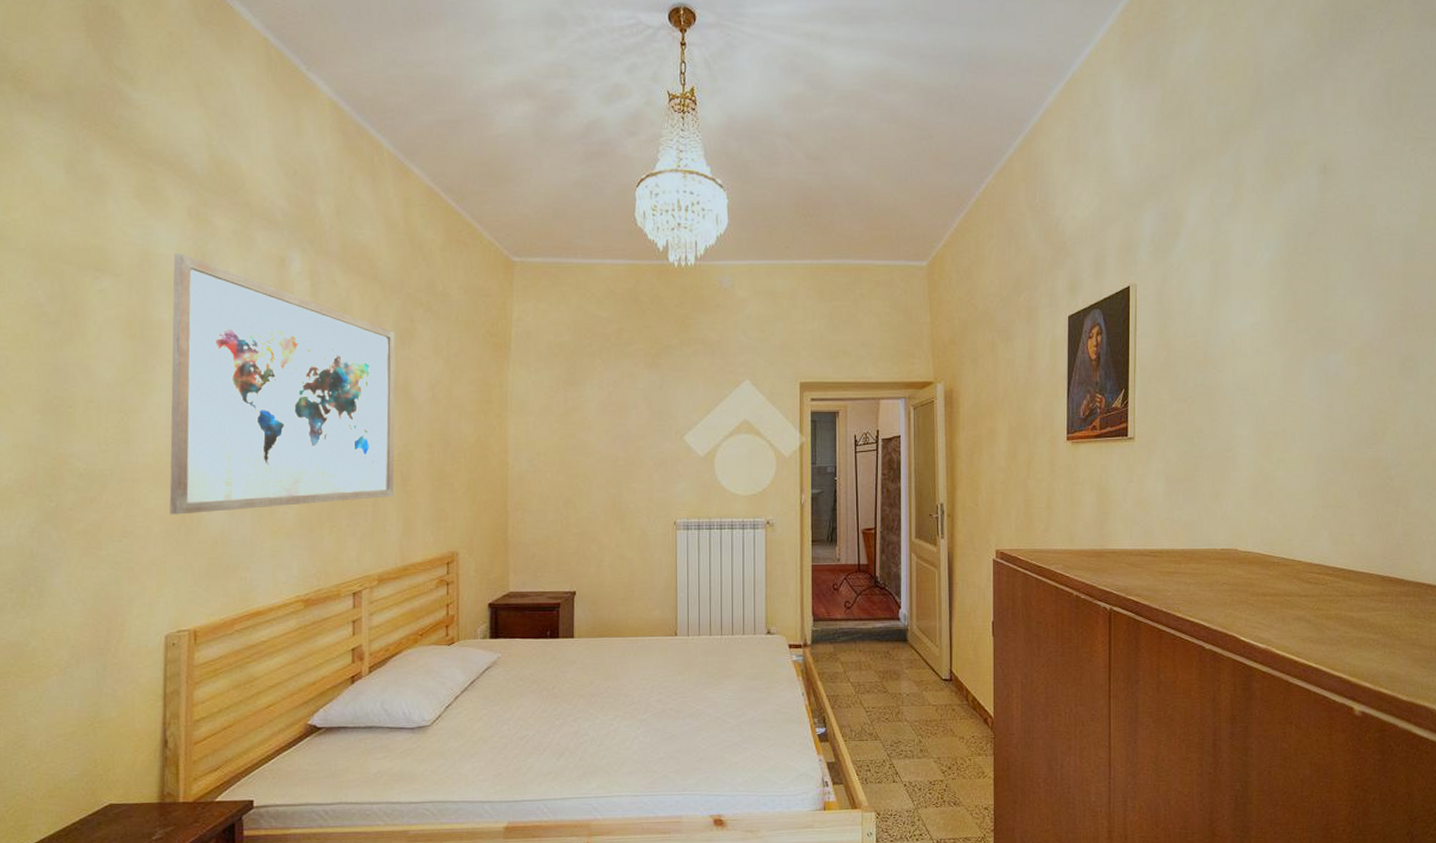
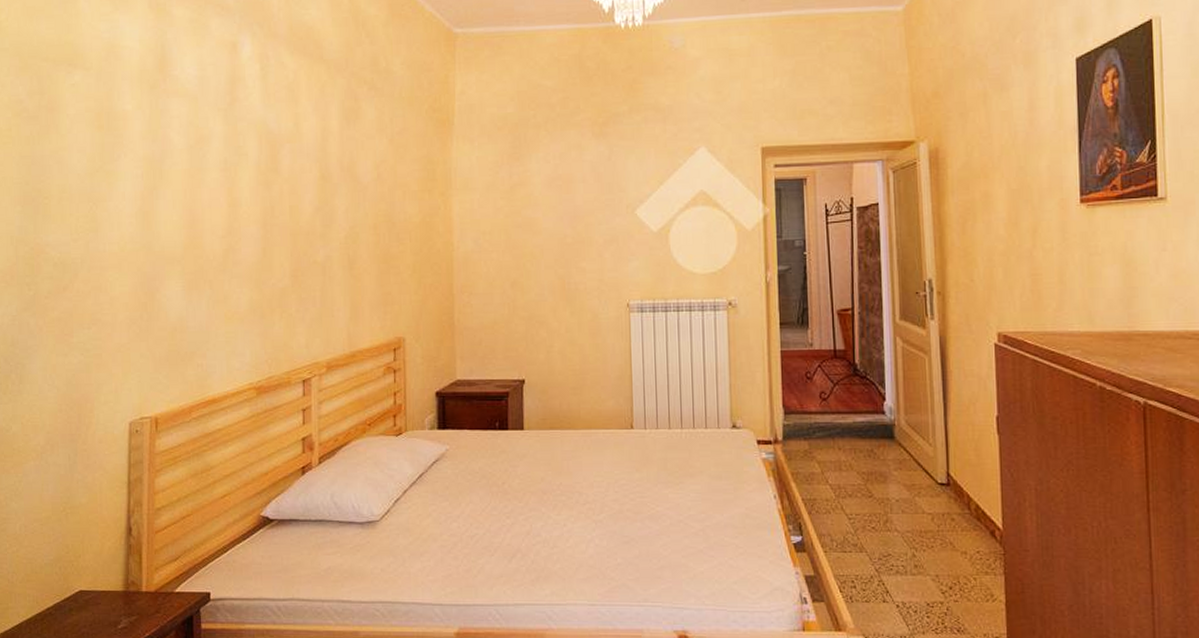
wall art: present [169,253,395,515] -> none [133,44,342,302]

